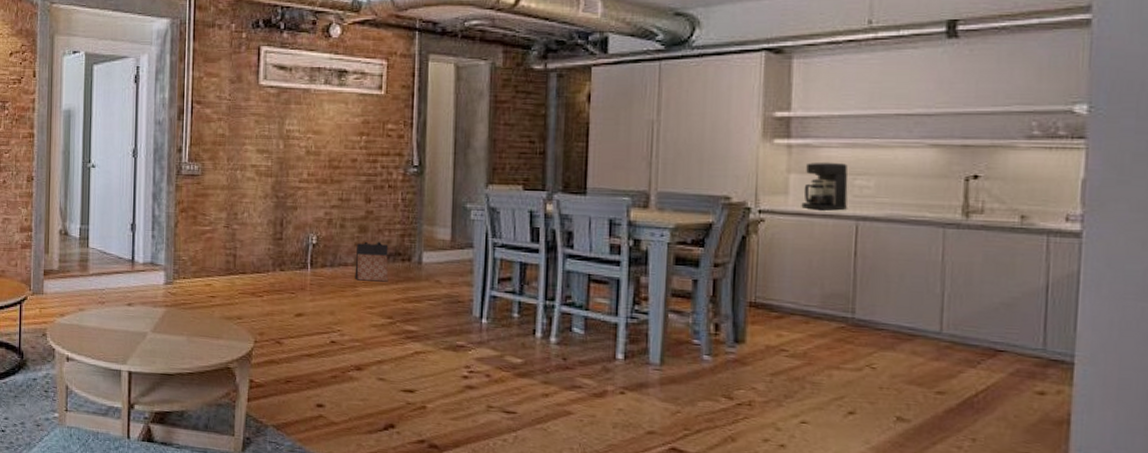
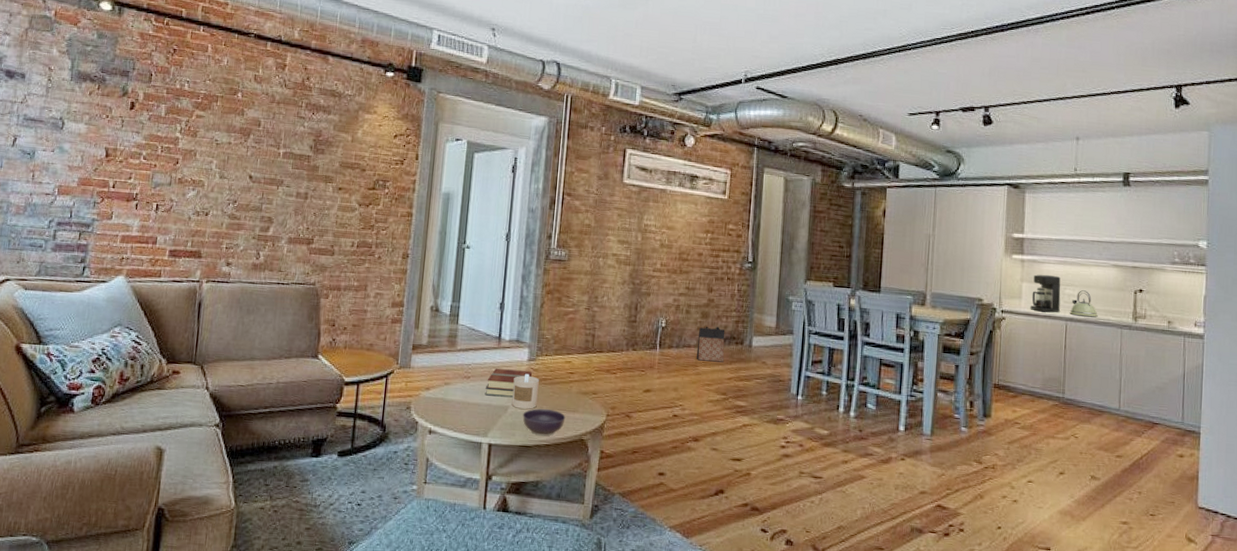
books: none [121,293,170,324] -> present [485,368,532,398]
candle: none [150,297,179,336] -> present [511,373,540,409]
bowl: none [162,335,209,364] -> present [522,408,566,436]
kettle: none [862,180,907,215] -> present [1069,290,1098,318]

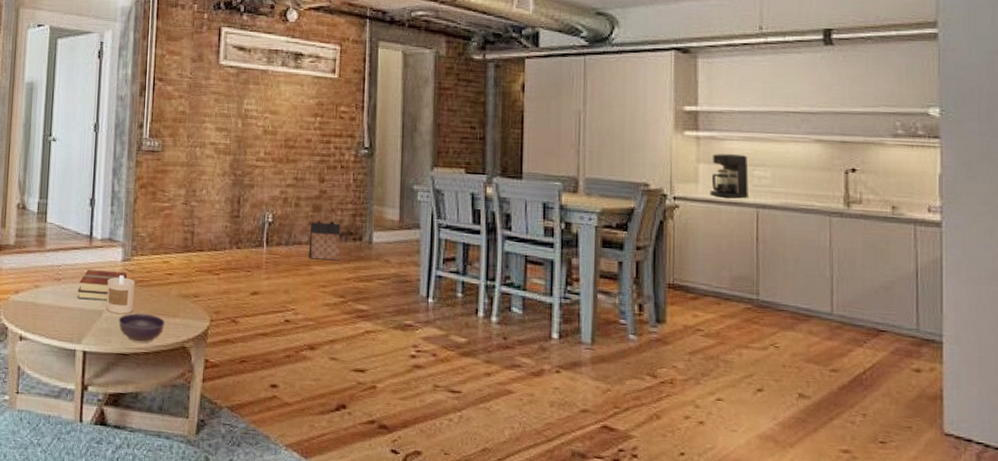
kettle: present [1069,290,1098,318] -> none [761,171,798,203]

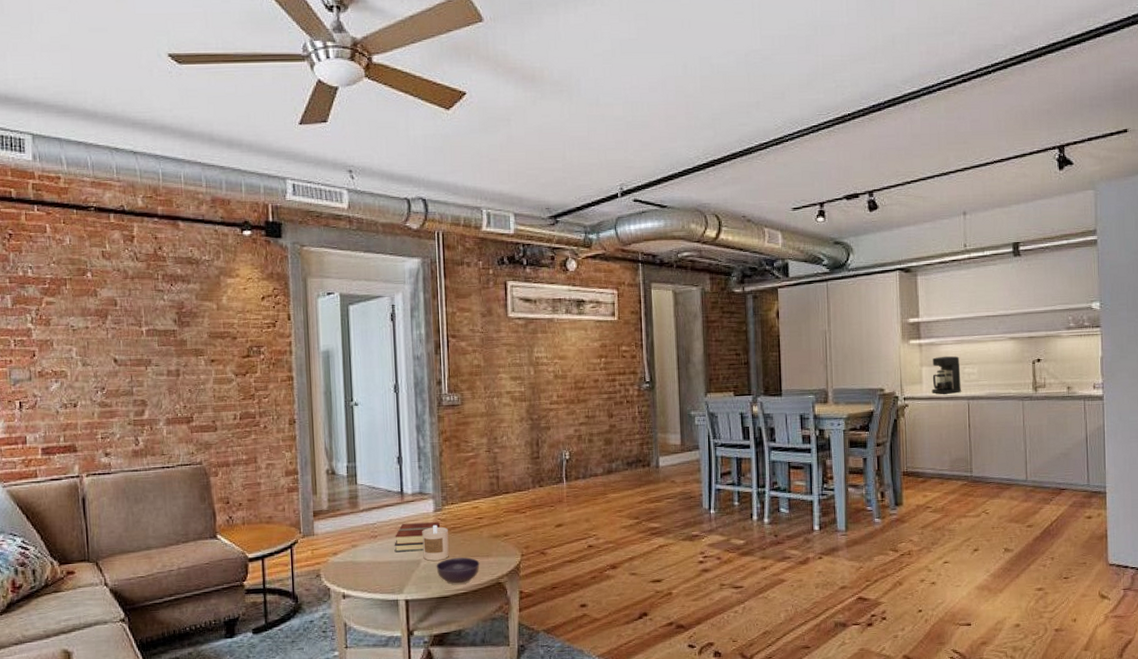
bag: present [308,220,341,261] -> none [604,452,633,488]

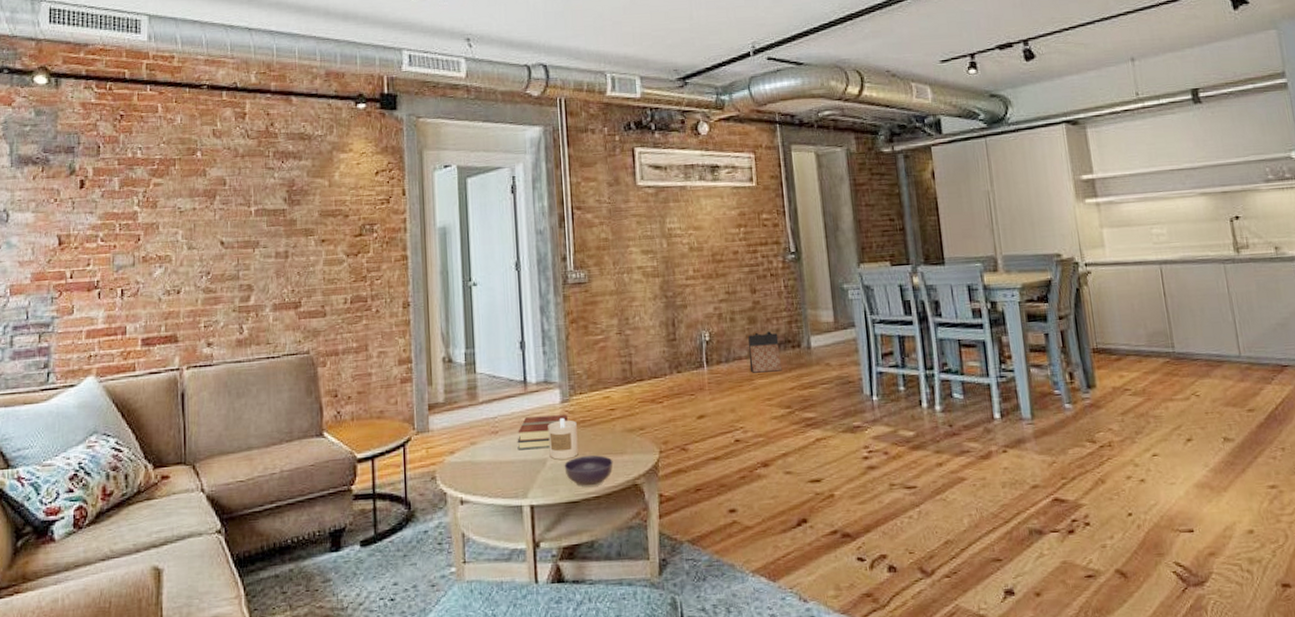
bag: none [604,452,633,488] -> present [748,331,782,373]
coffee maker: present [931,356,961,394] -> none [1114,215,1151,259]

